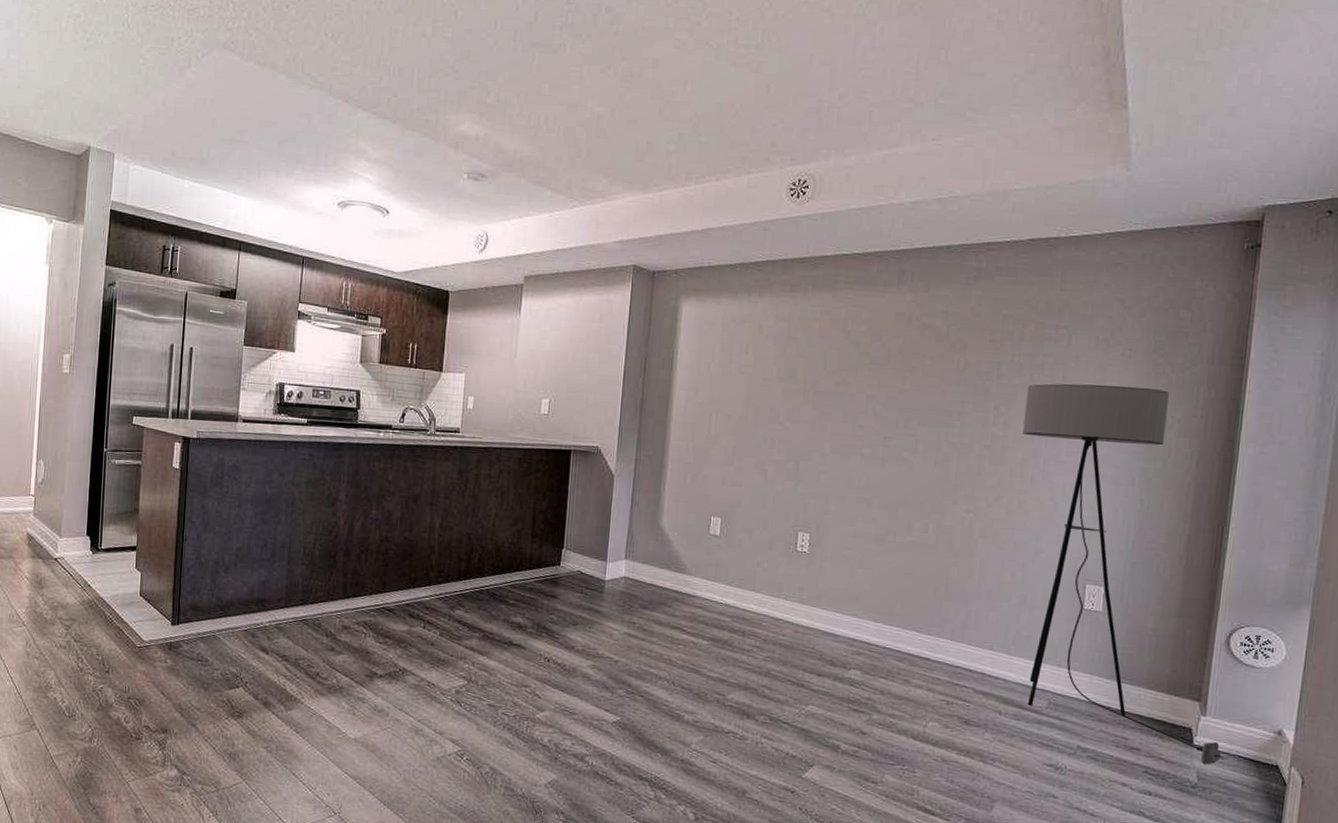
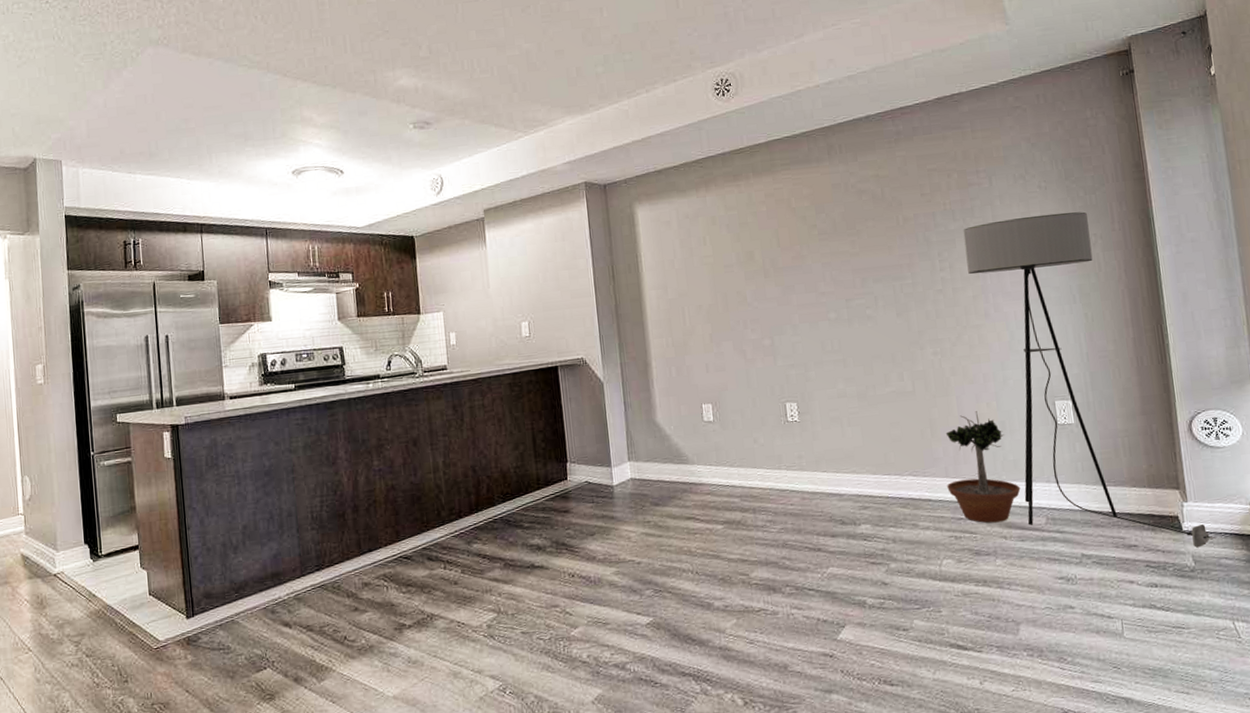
potted tree: none [949,578,1028,697] -> present [945,411,1021,523]

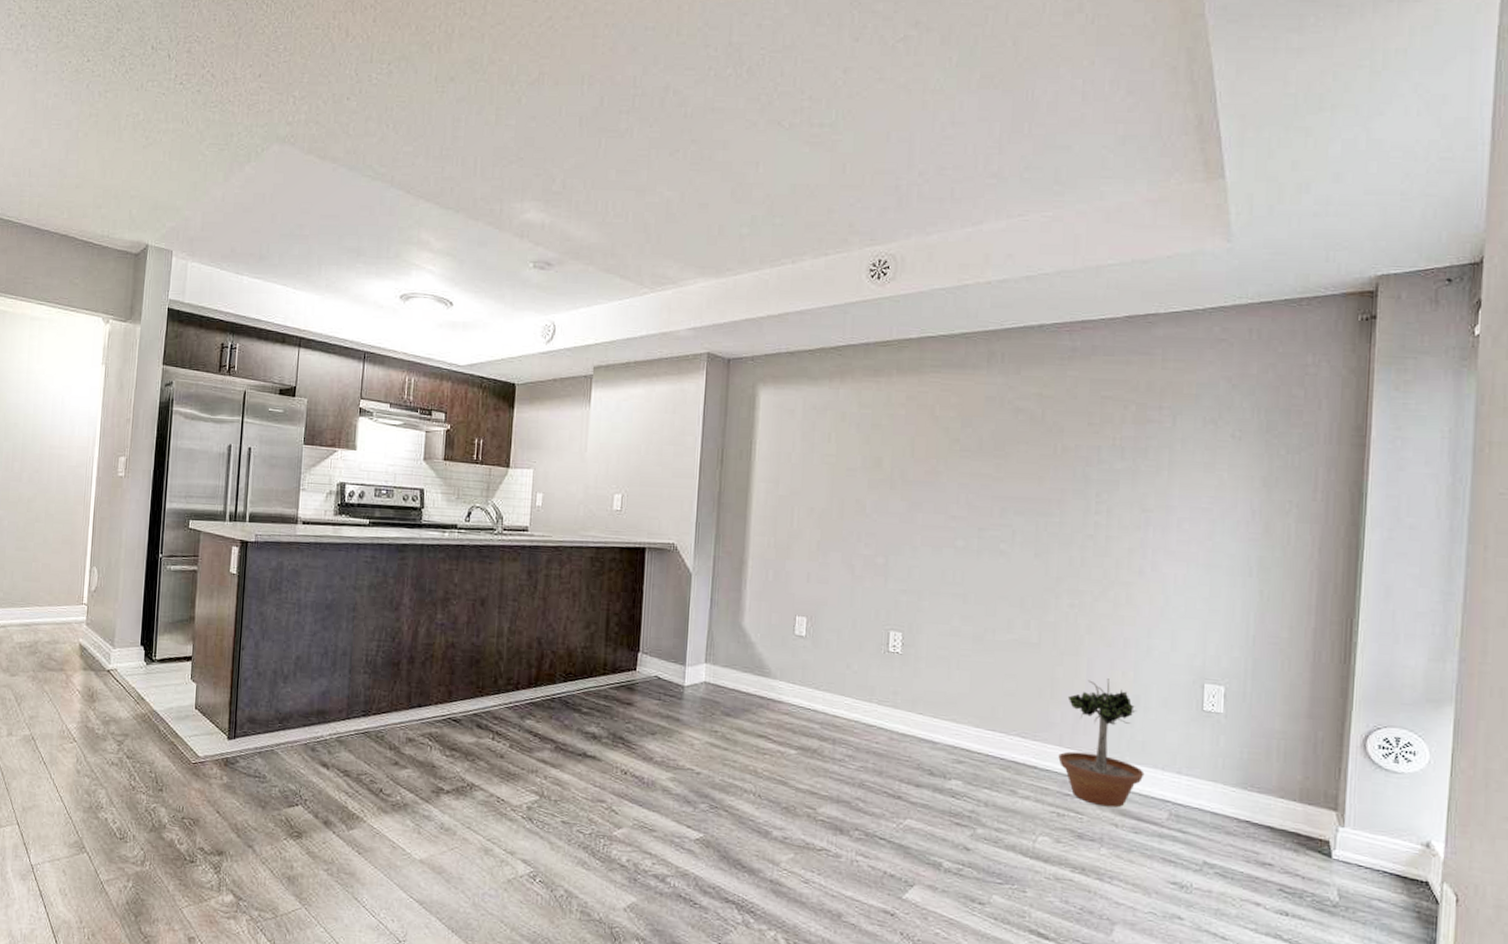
floor lamp: present [963,212,1216,548] -> none [1128,467,1372,882]

